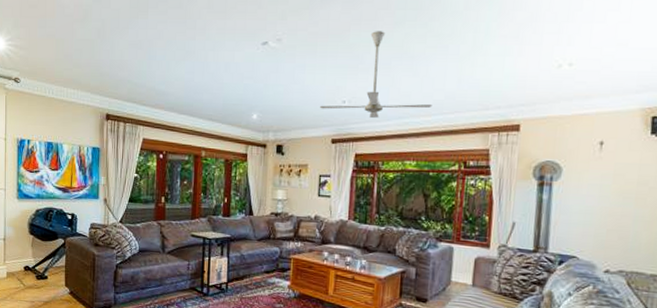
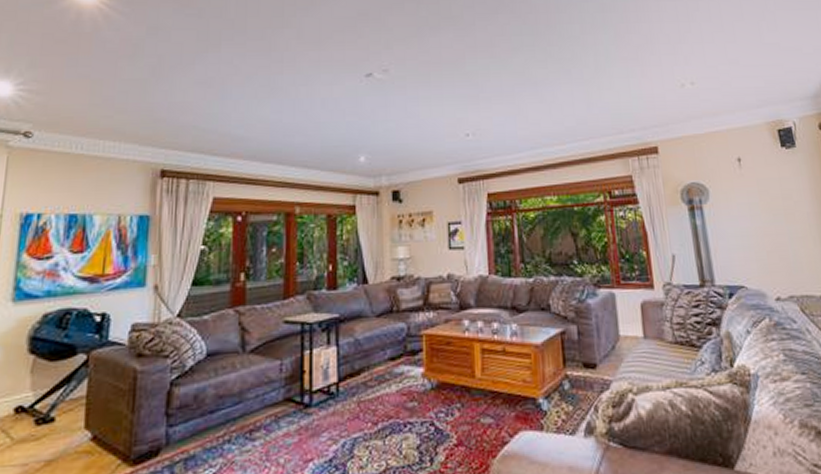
ceiling fan: present [320,31,433,118] -> none [440,57,565,150]

